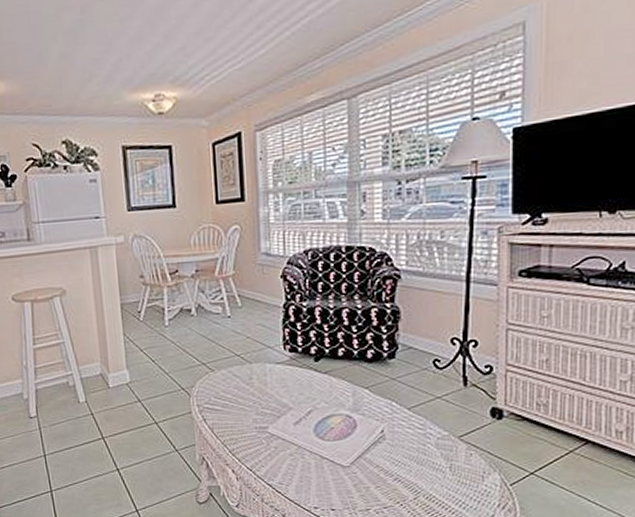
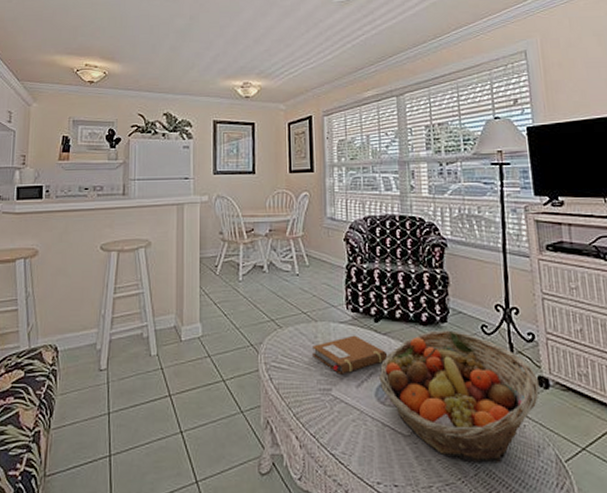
notebook: none [247,375,329,413] -> present [312,335,388,375]
fruit basket: none [318,366,491,489] -> present [379,330,540,463]

